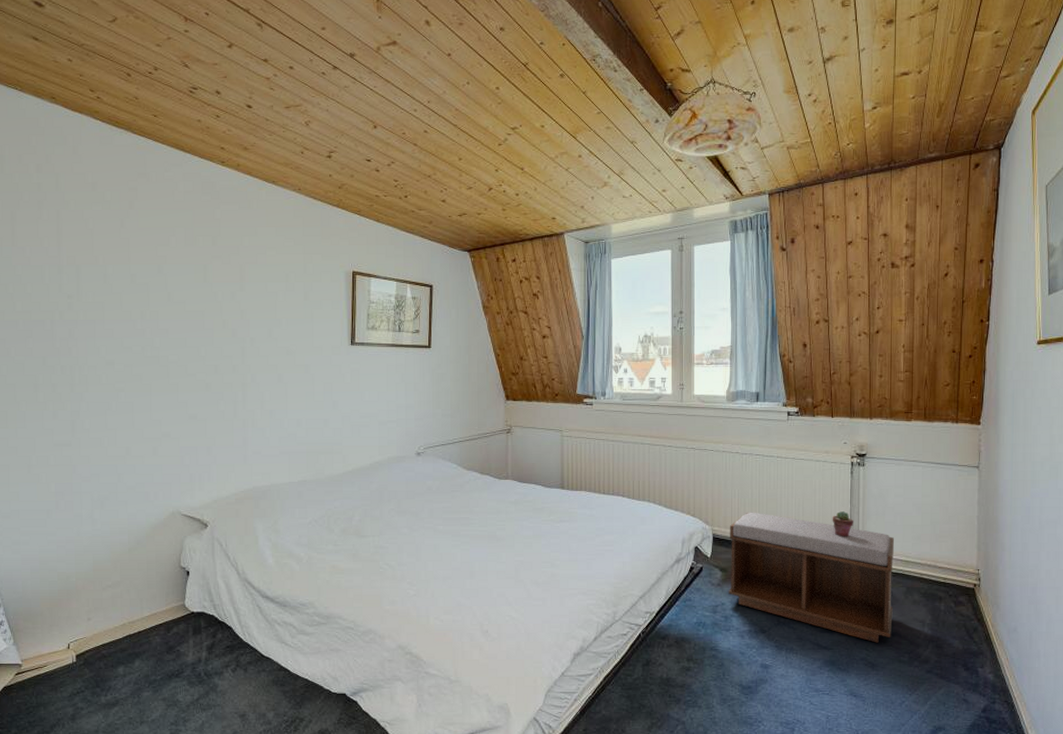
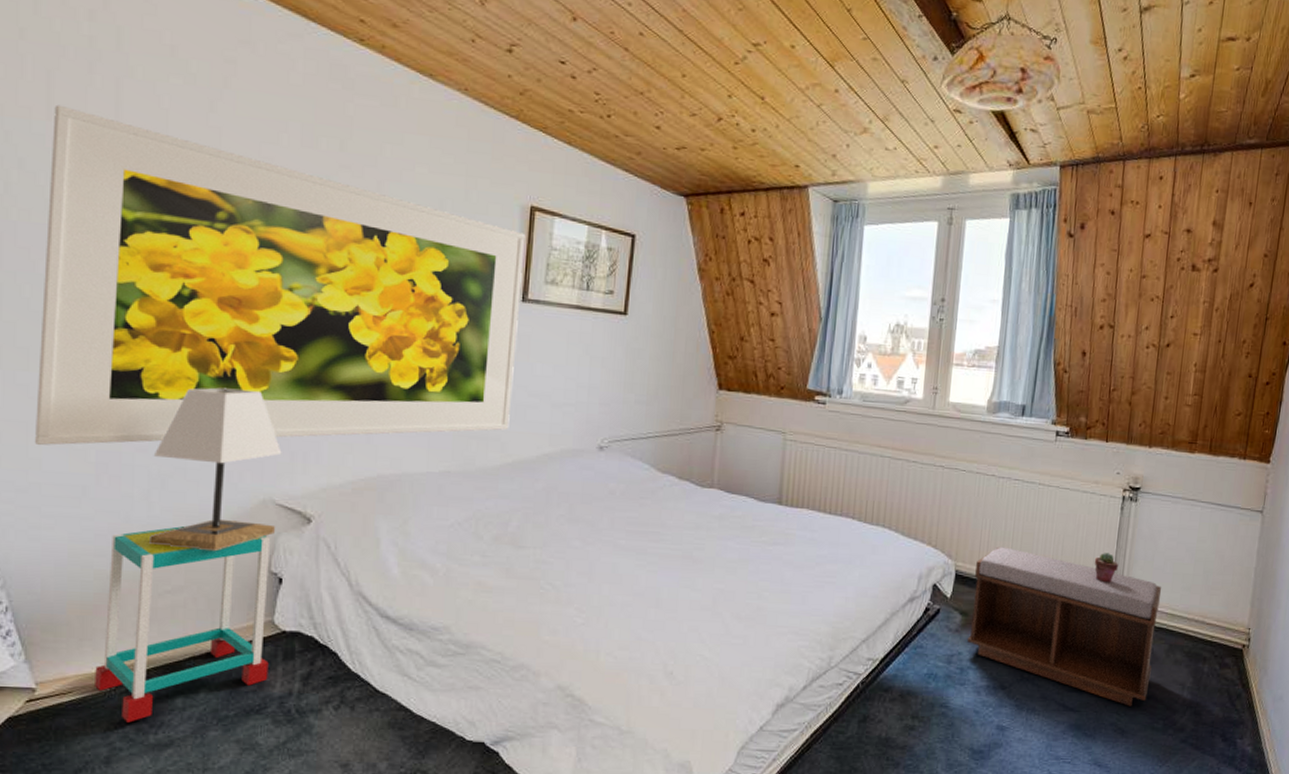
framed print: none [13,234,350,483] -> present [34,104,526,446]
side table: none [62,528,183,688] -> present [95,519,271,723]
lamp: none [94,429,184,554] -> present [149,387,282,552]

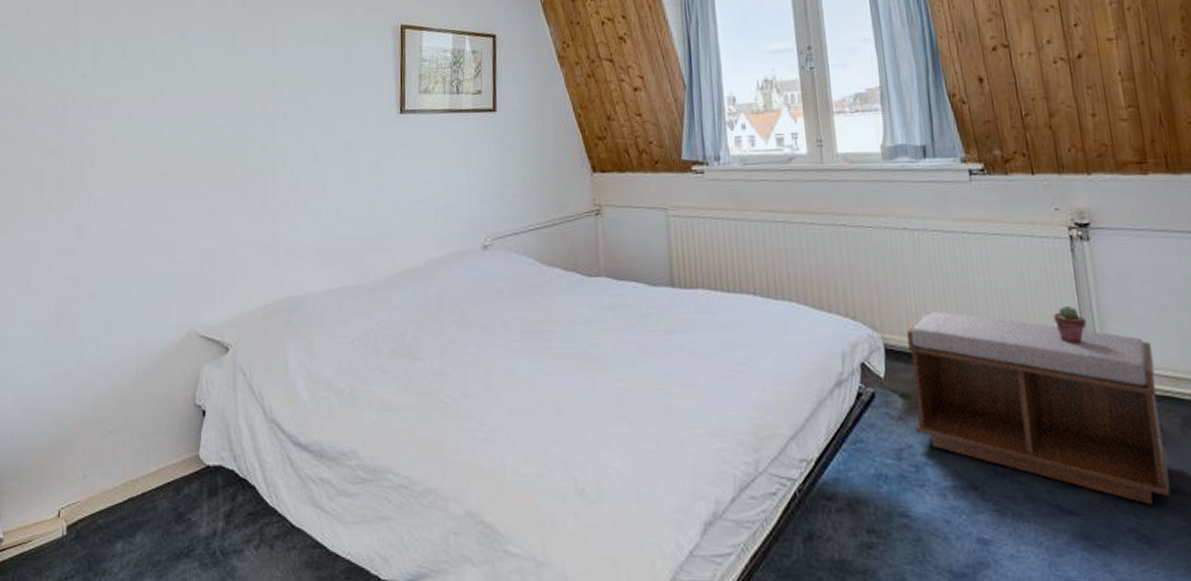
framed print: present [34,104,526,446] -> none [9,9,399,301]
side table: present [95,519,271,723] -> none [50,354,195,571]
lamp: present [149,387,282,552] -> none [96,229,203,388]

